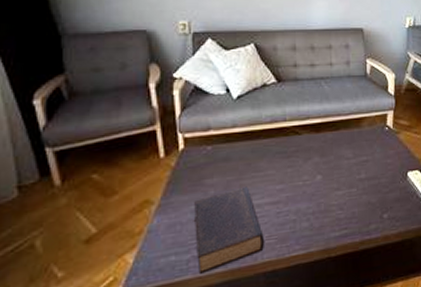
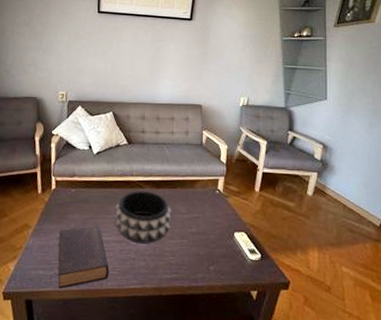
decorative bowl: none [267,137,337,202] -> present [115,191,172,244]

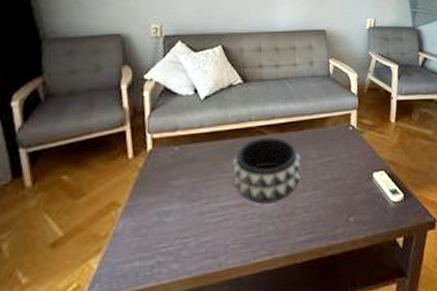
book: present [58,224,110,289] -> none [160,188,230,281]

